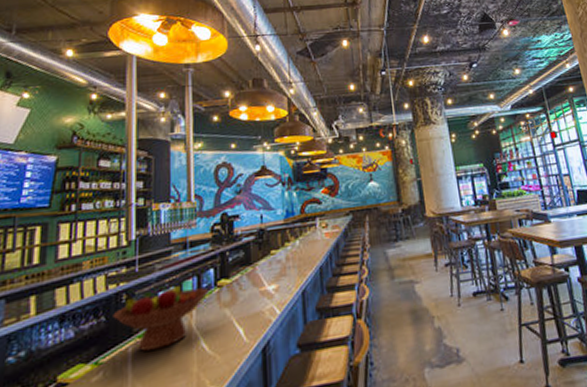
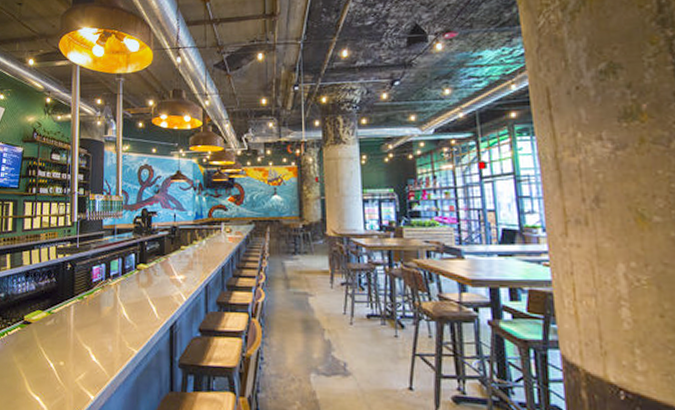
fruit bowl: present [113,286,209,351] -> none [61,262,131,310]

